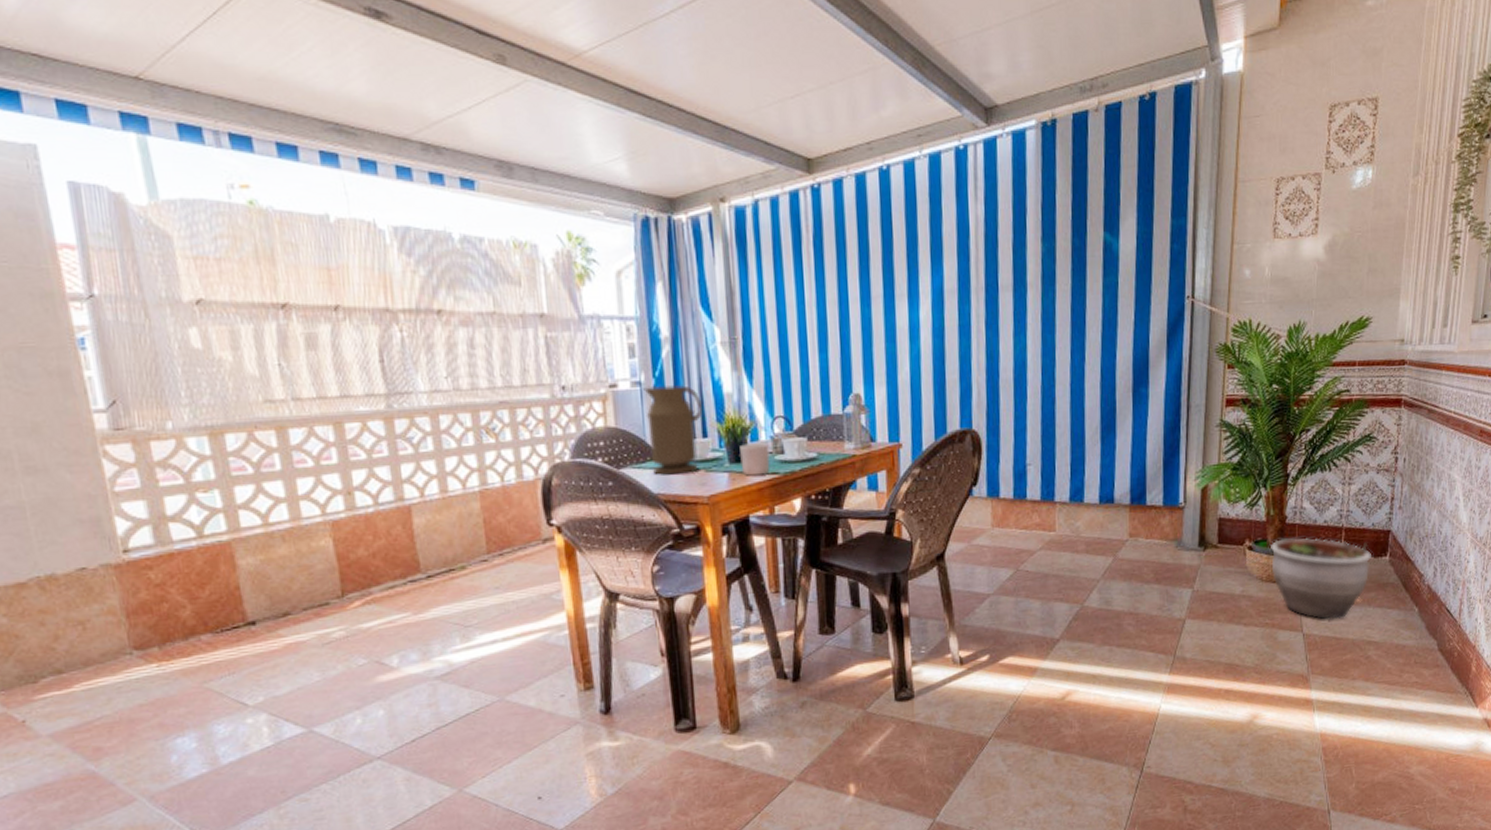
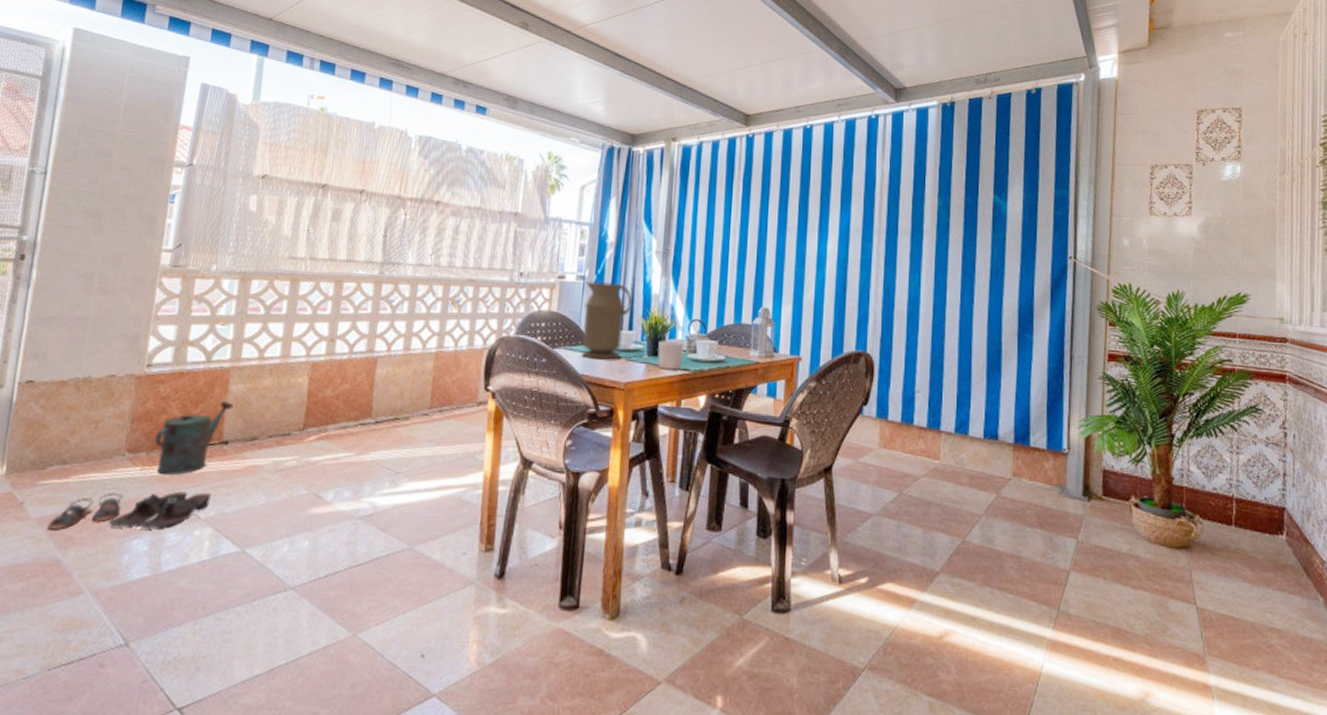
sandal: none [65,693,150,744] -> present [47,492,124,530]
flip-flop: none [139,678,255,729] -> present [108,491,211,528]
watering can: none [163,578,249,667] -> present [154,401,234,475]
planter pot: present [1271,537,1373,619] -> none [1158,500,1268,596]

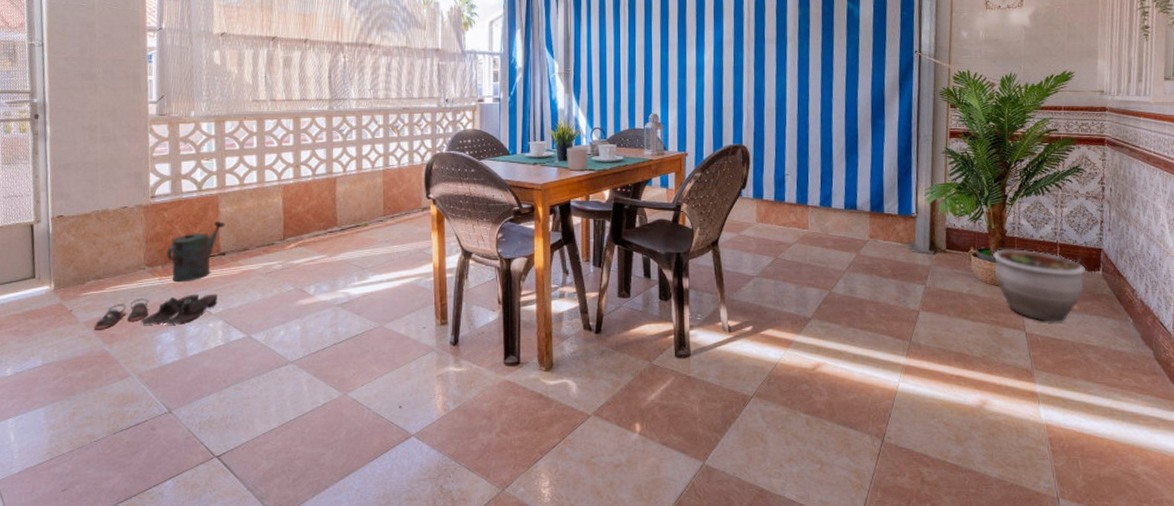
water jug: present [582,280,633,360] -> none [501,101,542,166]
planter pot: none [1158,500,1268,596] -> present [993,249,1087,322]

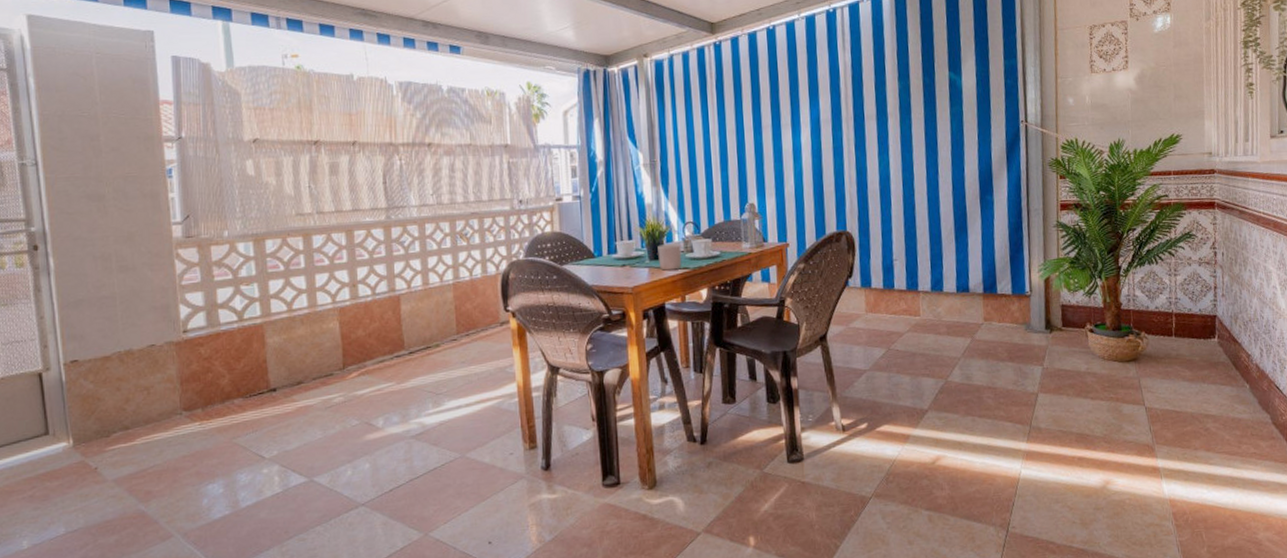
sandal: present [94,298,149,330] -> none [125,447,190,488]
flip-flop: present [141,294,218,324] -> none [181,435,271,476]
watering can: present [167,221,225,281] -> none [207,353,274,425]
planter pot: present [993,249,1087,322] -> none [1109,321,1202,394]

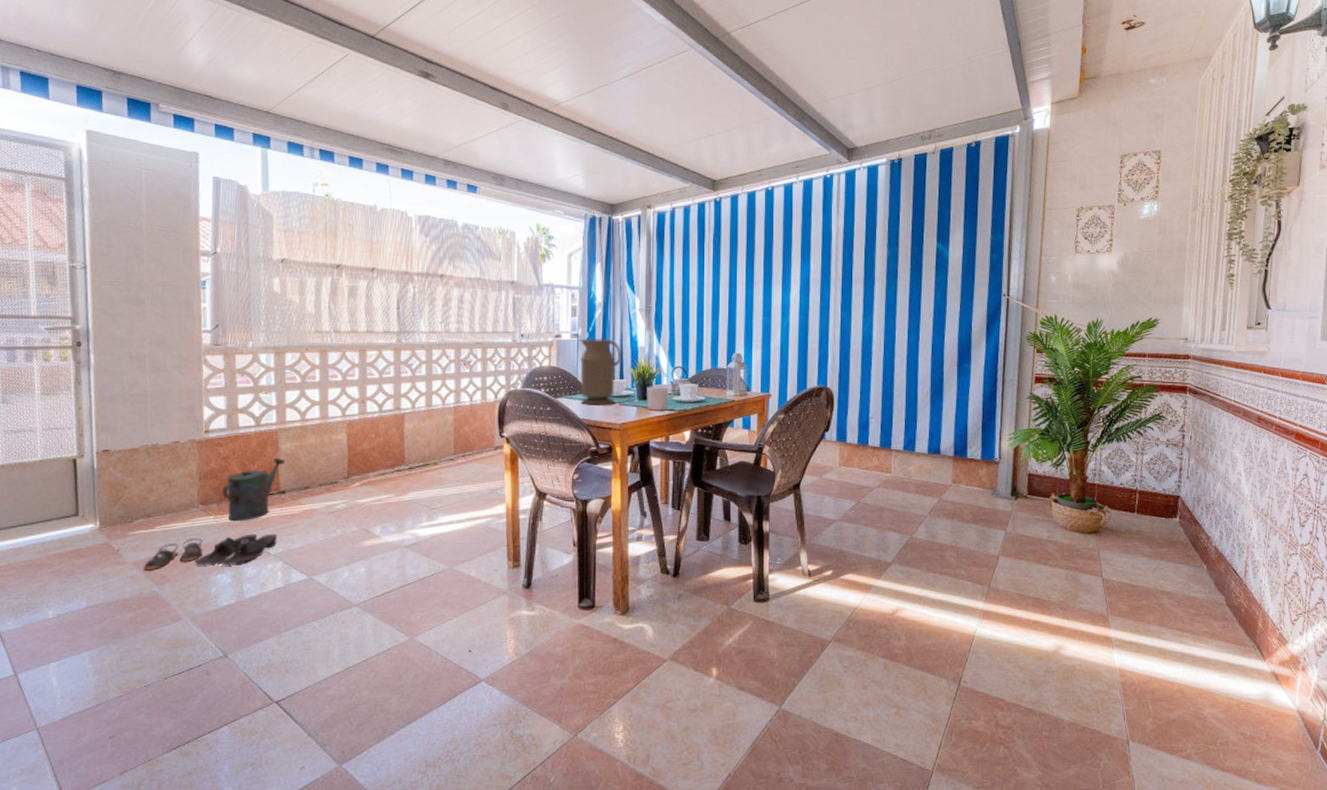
sandal: none [125,447,190,488] -> present [143,537,203,571]
flip-flop: none [181,435,271,476] -> present [194,533,277,564]
watering can: none [207,353,274,425] -> present [222,458,285,521]
water jug: none [582,198,628,271] -> present [579,337,621,405]

